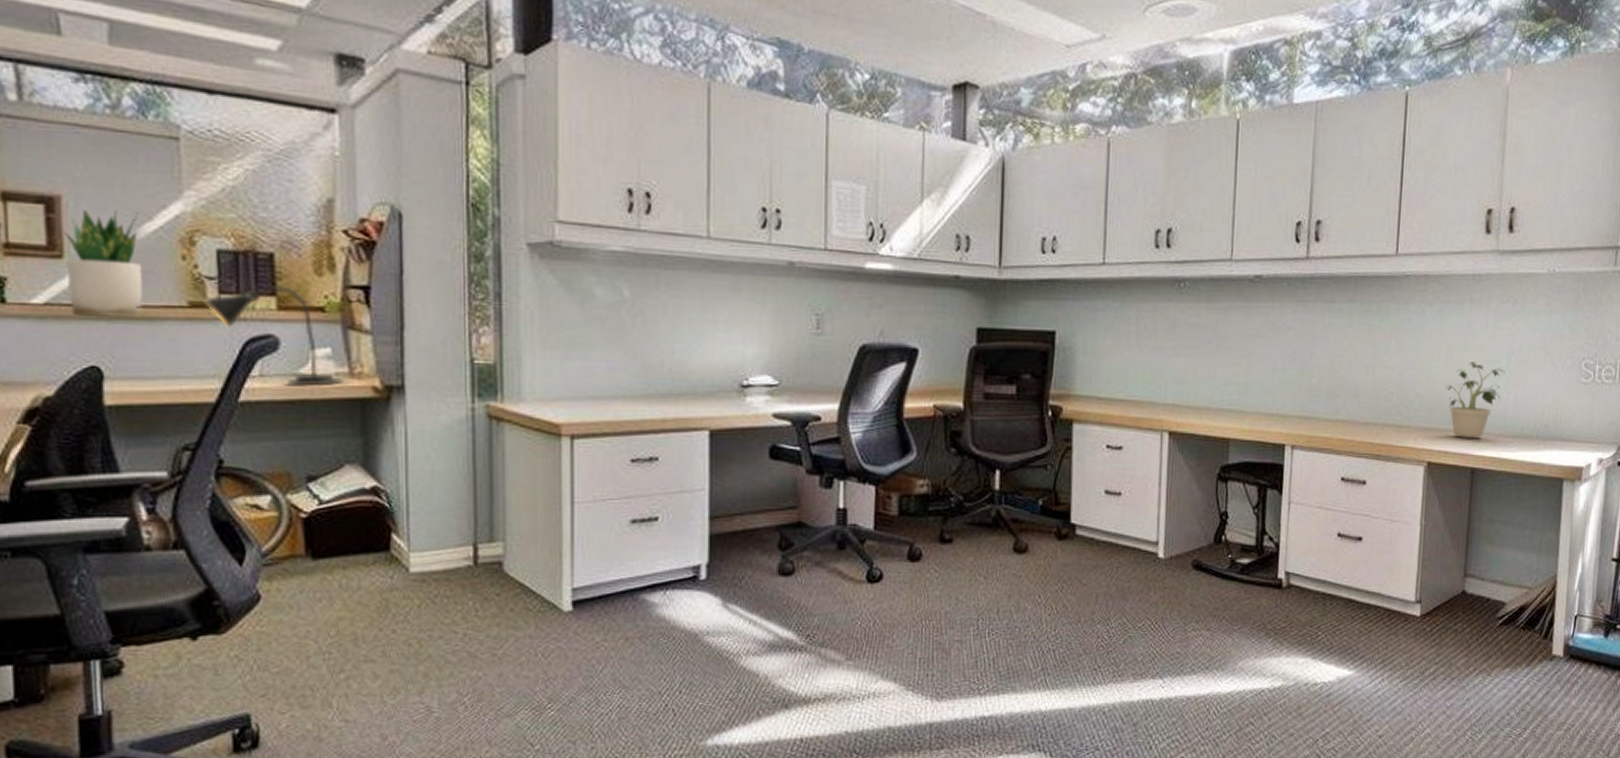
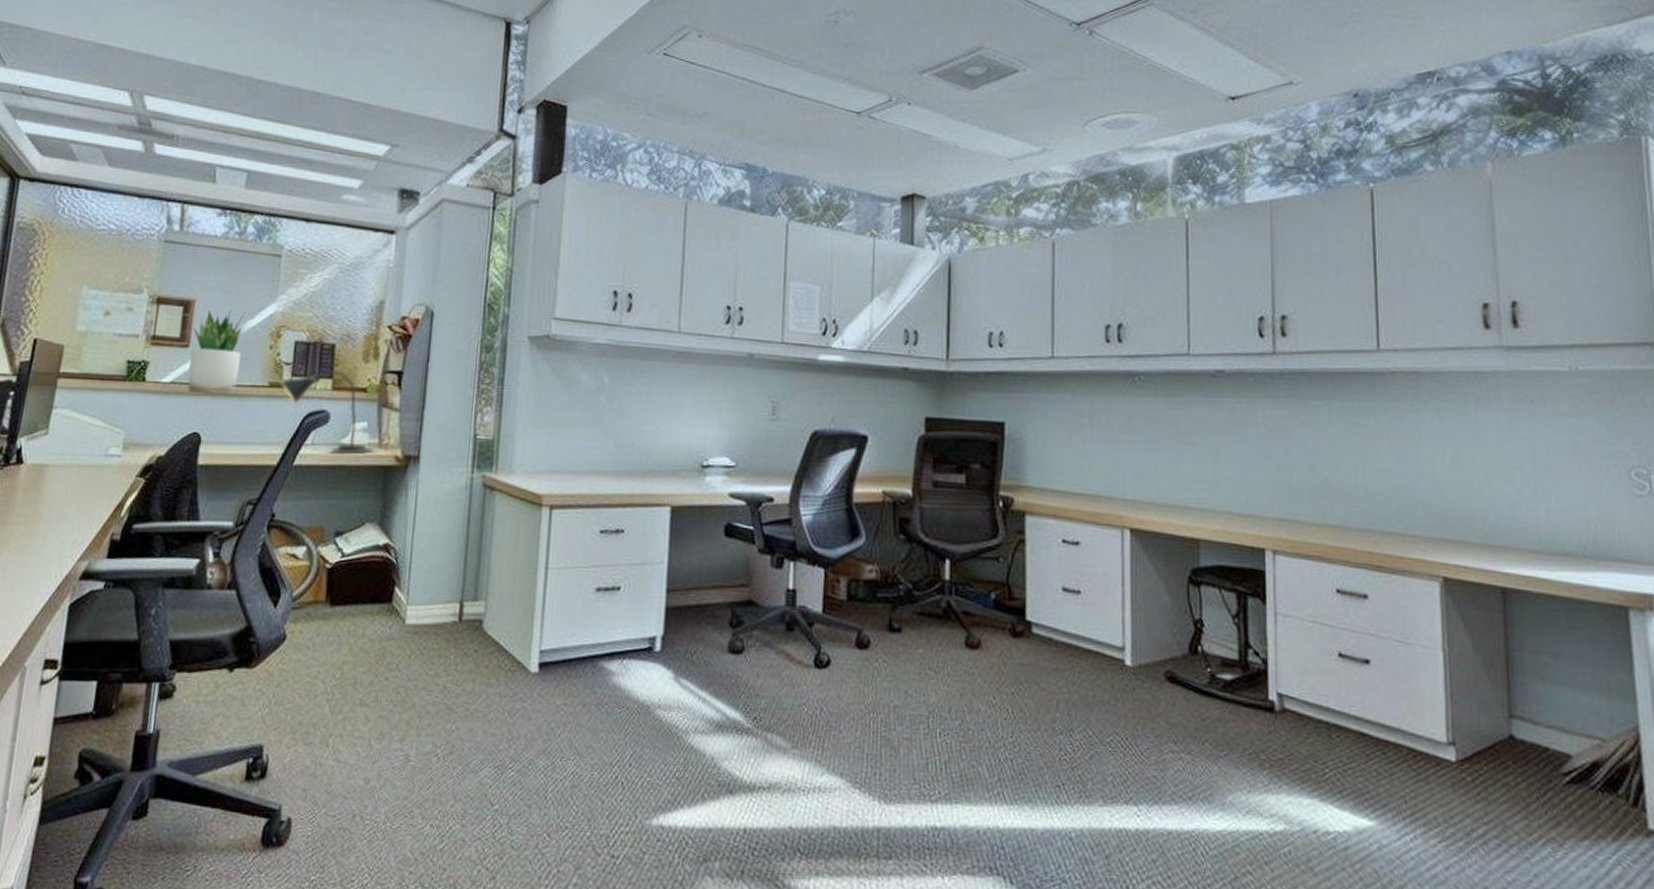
potted plant: present [1444,362,1505,439] -> none [1454,466,1531,554]

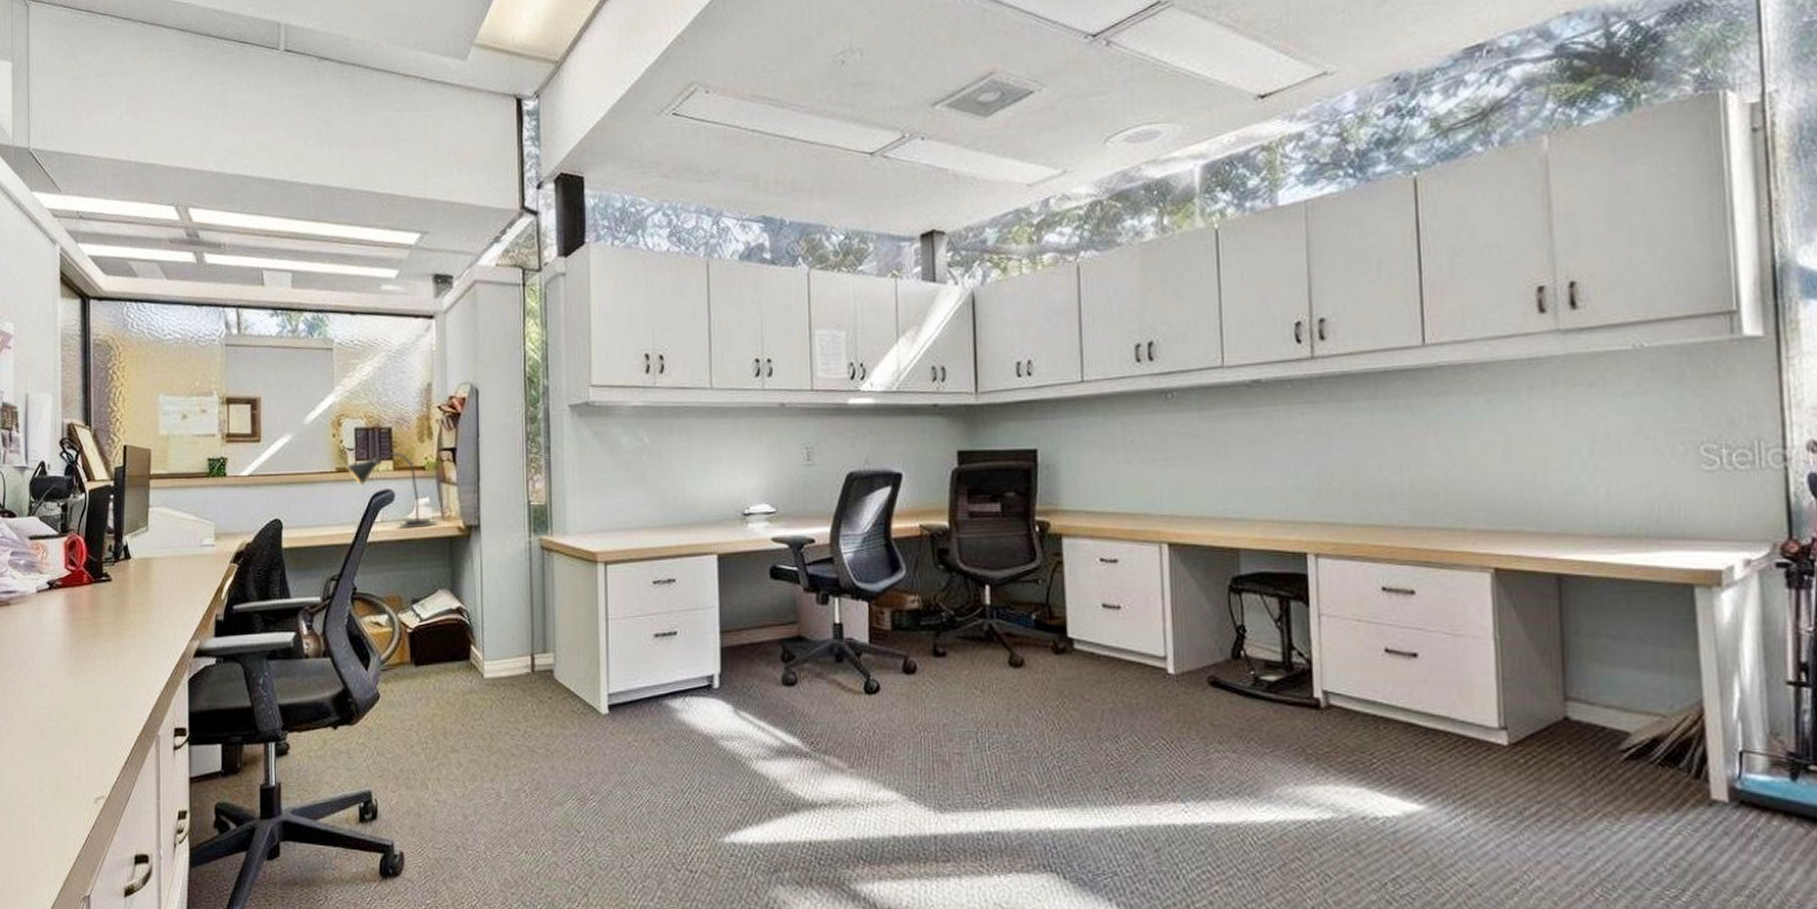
planter: present [188,310,245,395] -> none [262,404,308,483]

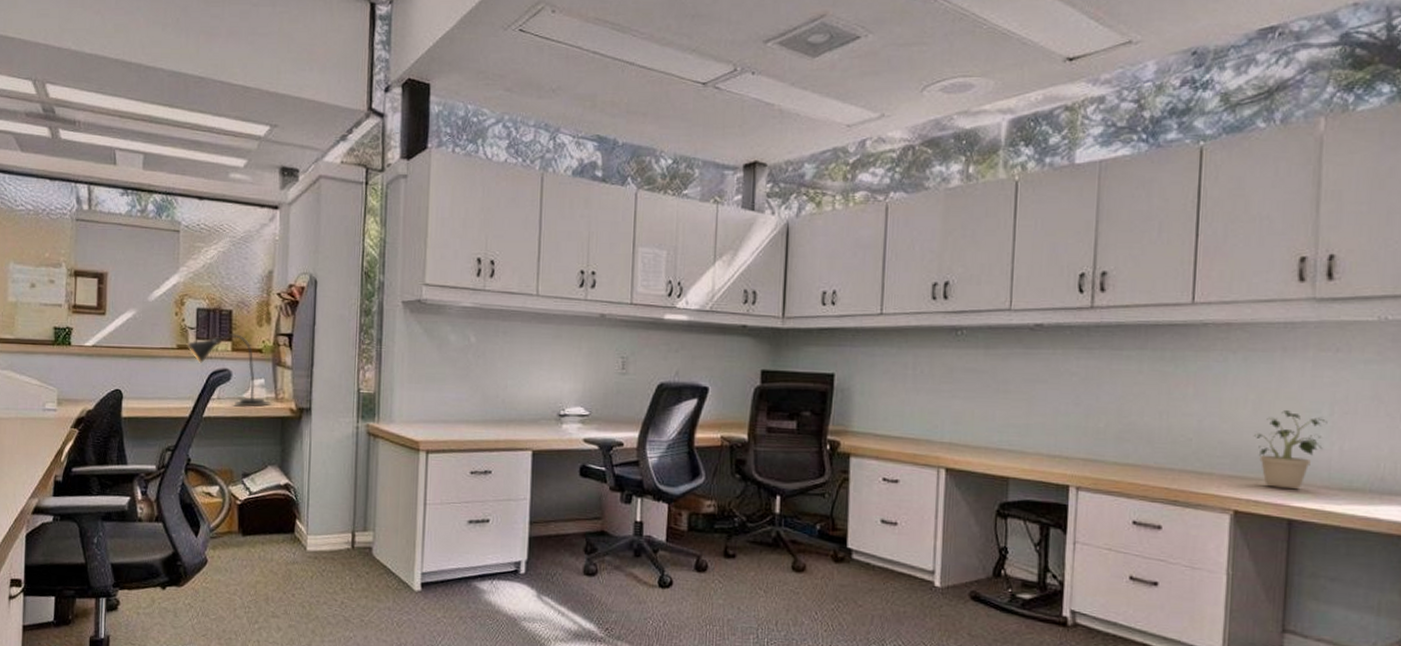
potted plant: none [1506,454,1589,541] -> present [1253,410,1328,490]

